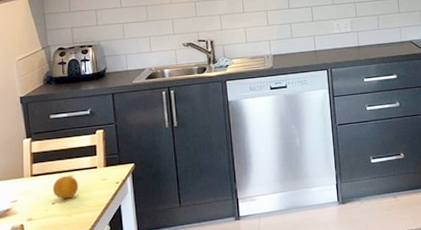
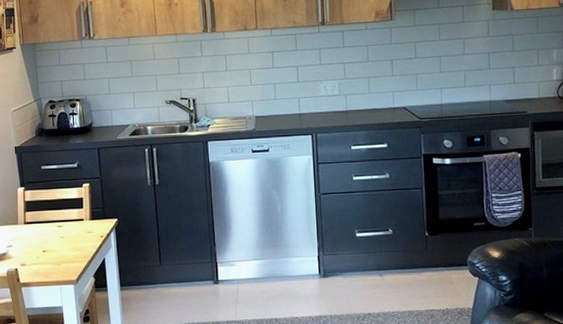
fruit: present [52,175,78,199] -> none [43,225,66,248]

